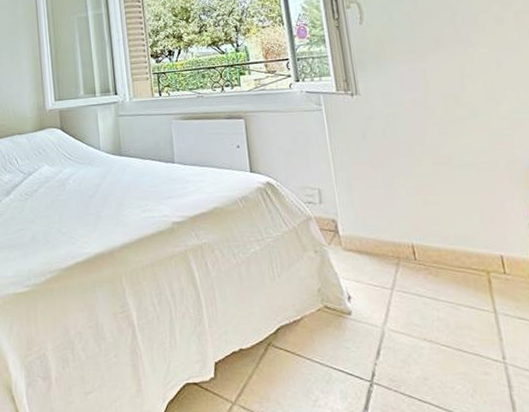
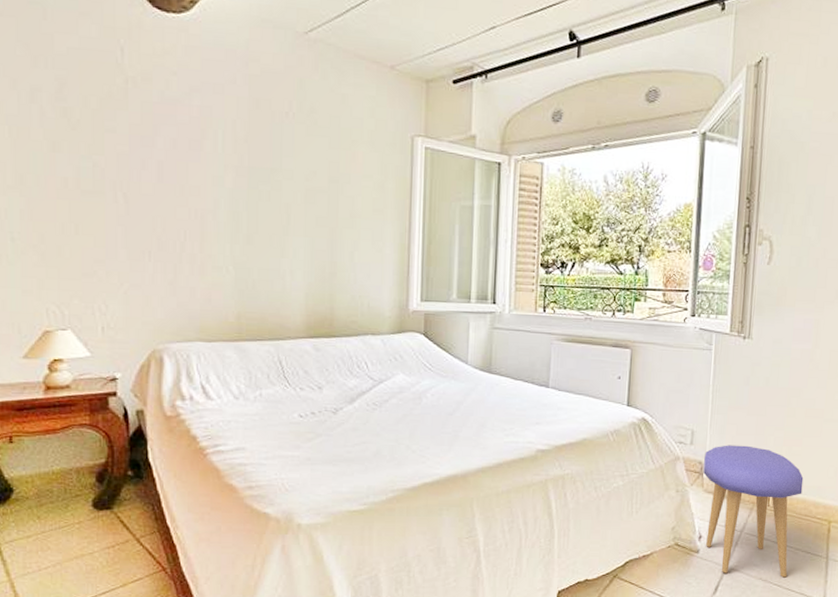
stool: none [336,199,454,337] -> present [703,445,804,578]

